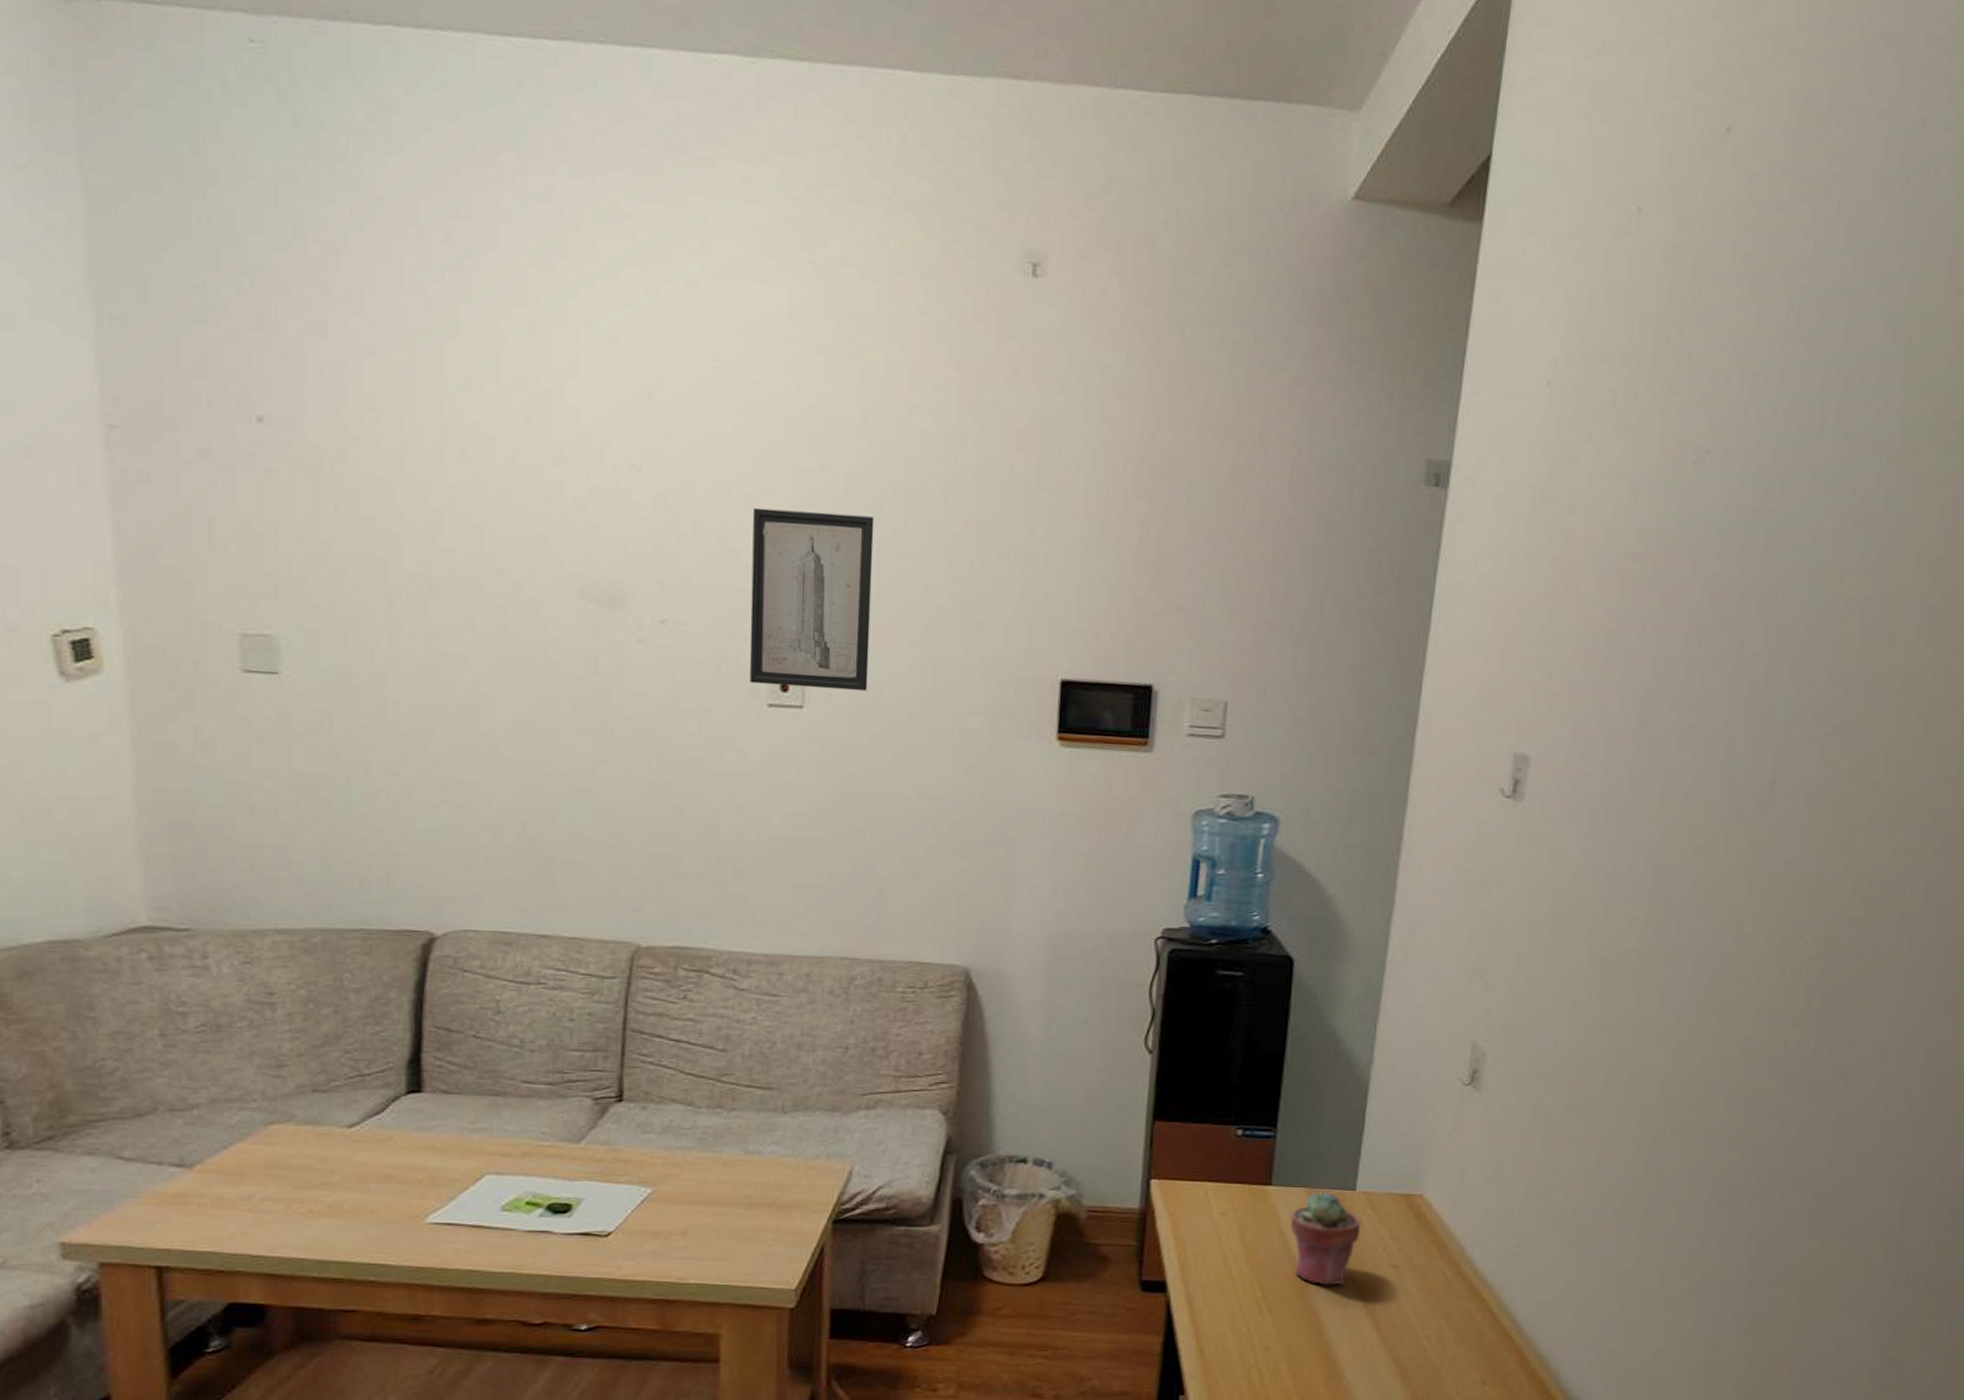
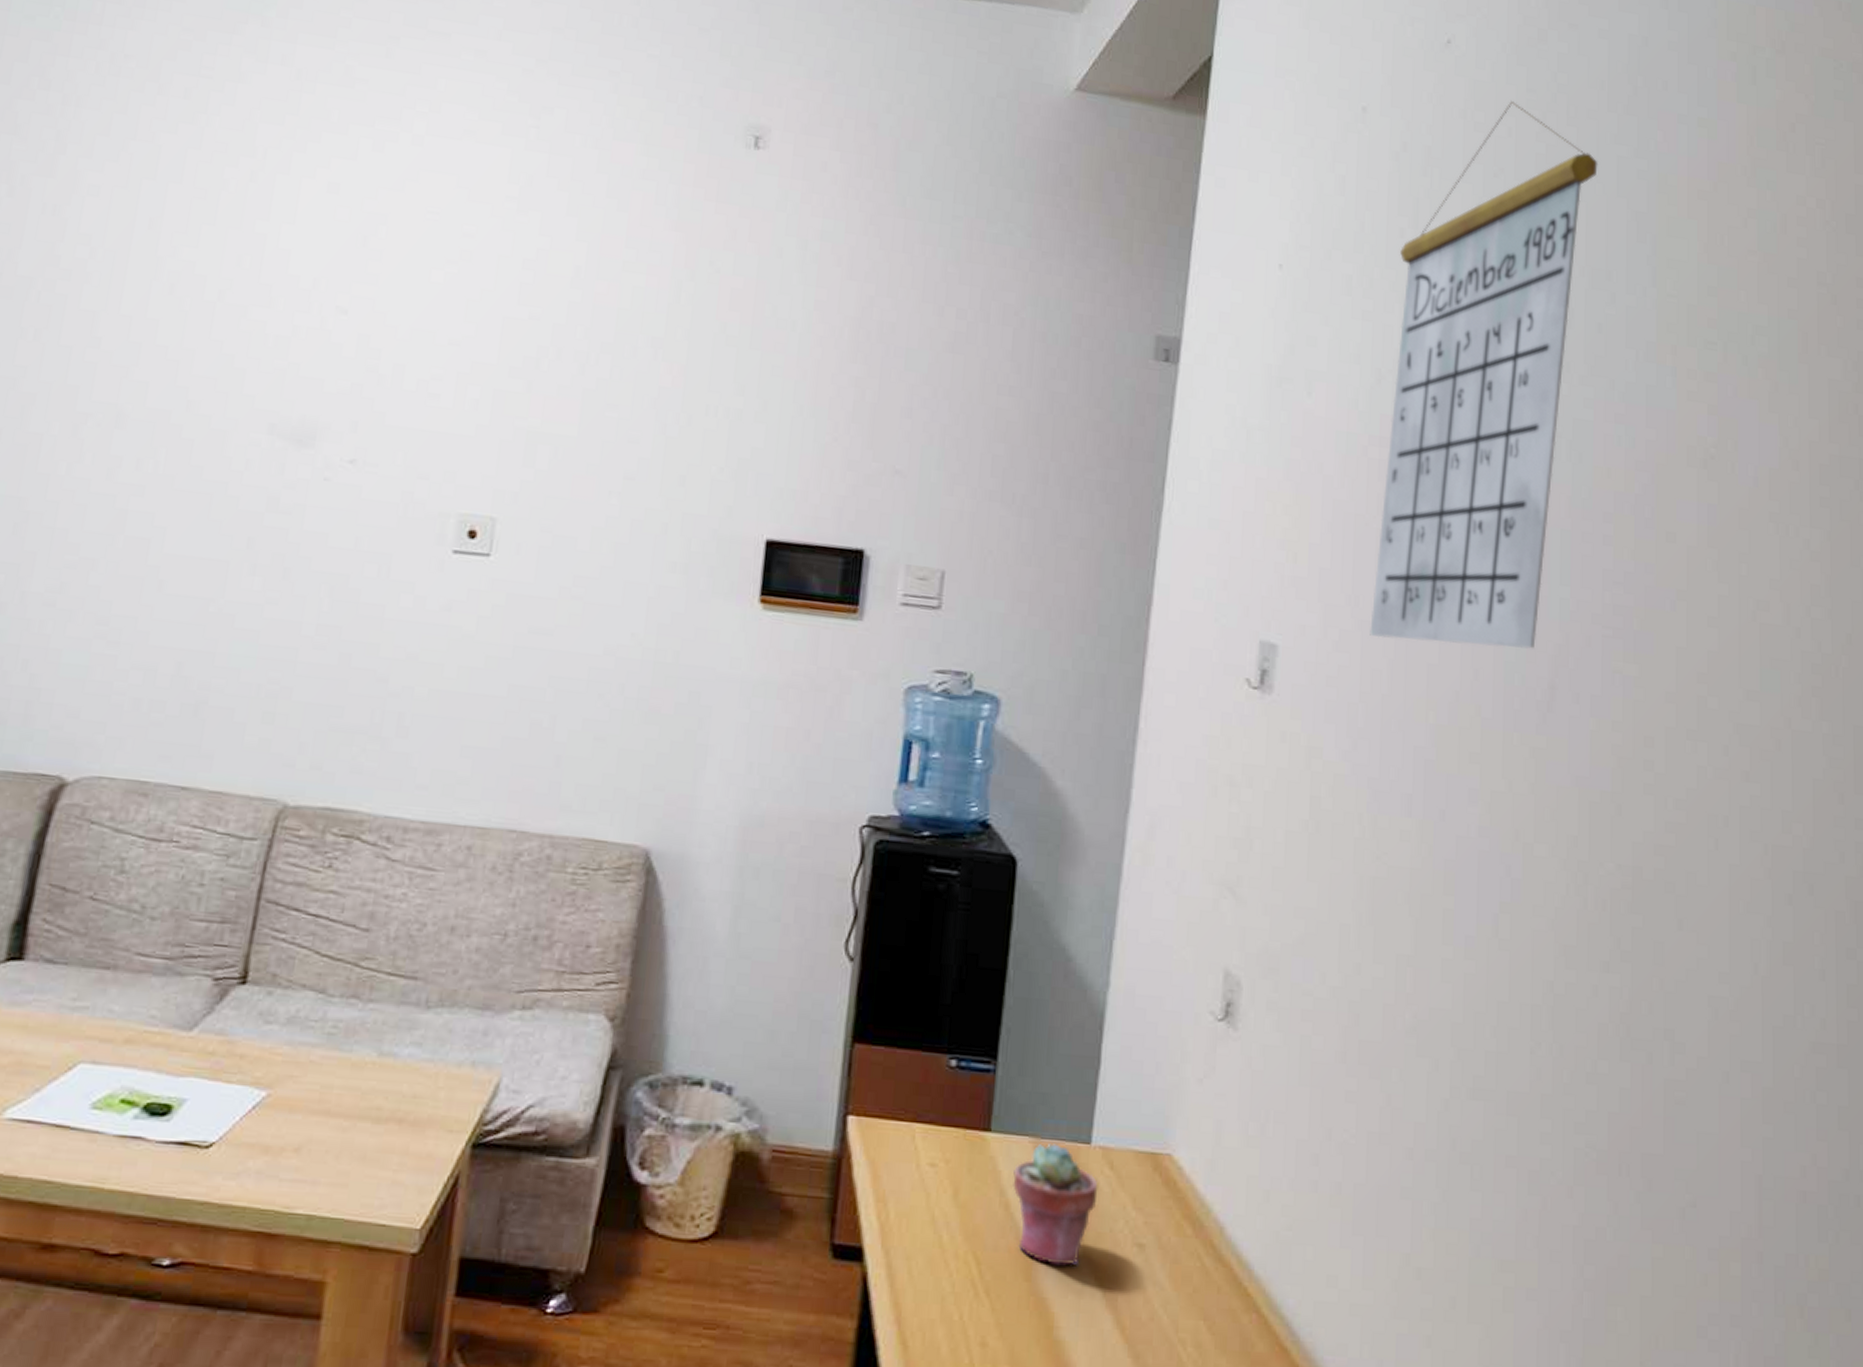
wall art: present [749,507,875,692] -> none [436,353,581,543]
calendar: none [1613,194,1864,749] -> present [1370,101,1598,649]

